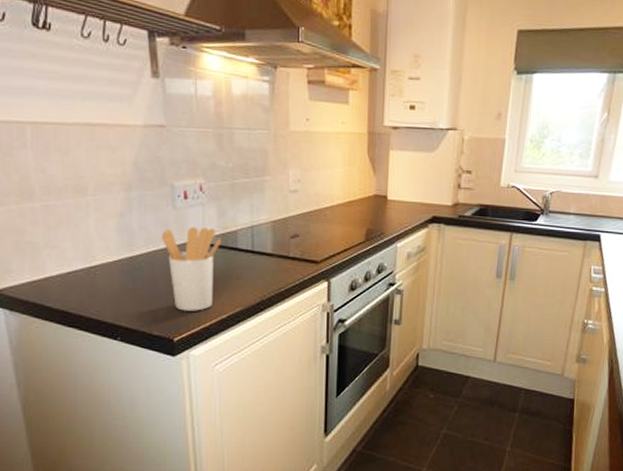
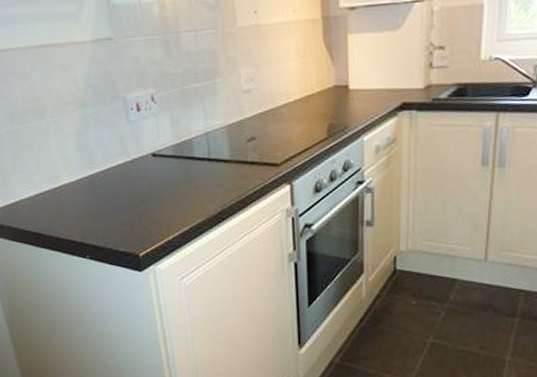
utensil holder: present [162,227,221,311] -> none [119,138,177,225]

